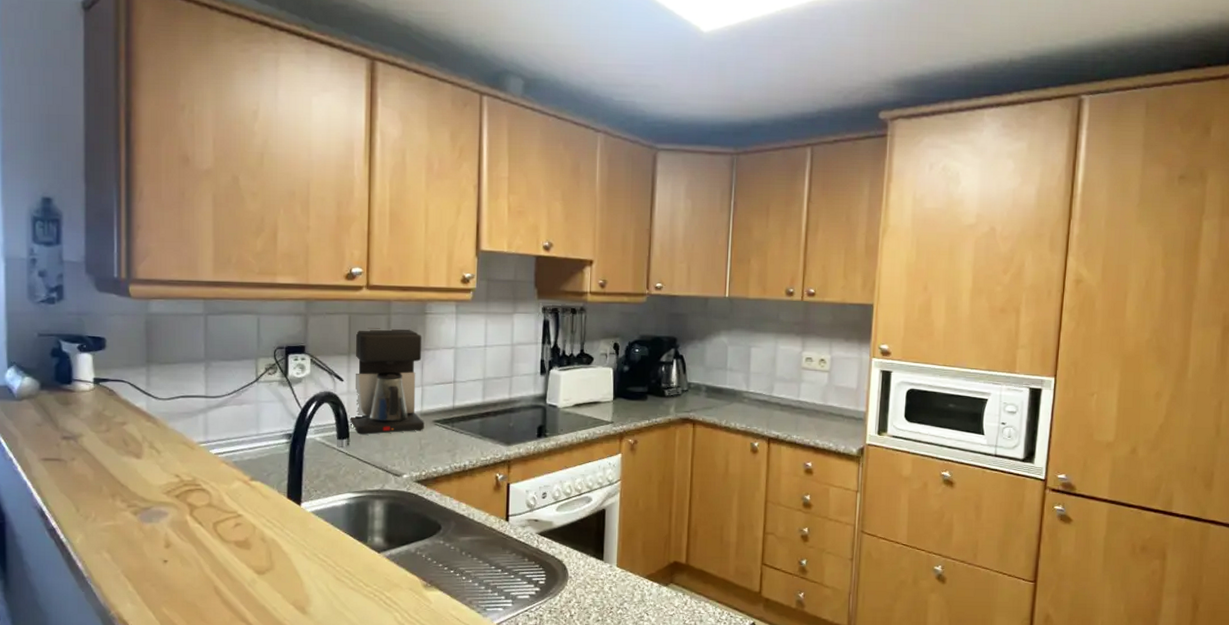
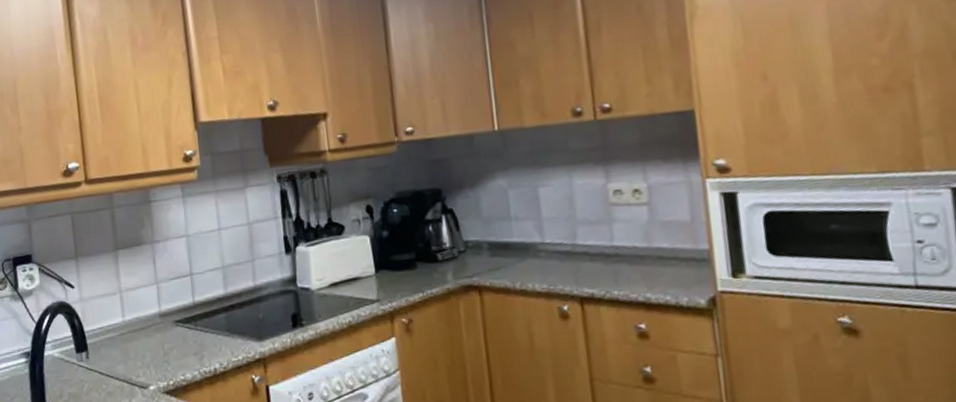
coffee maker: present [348,328,424,435] -> none [81,221,165,345]

